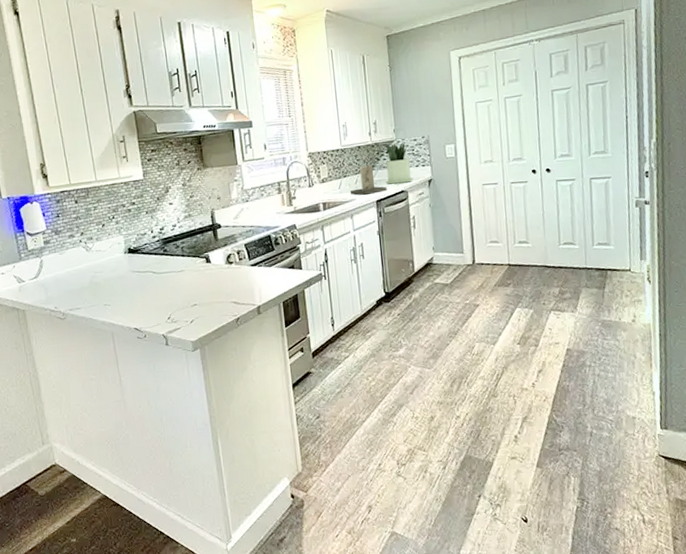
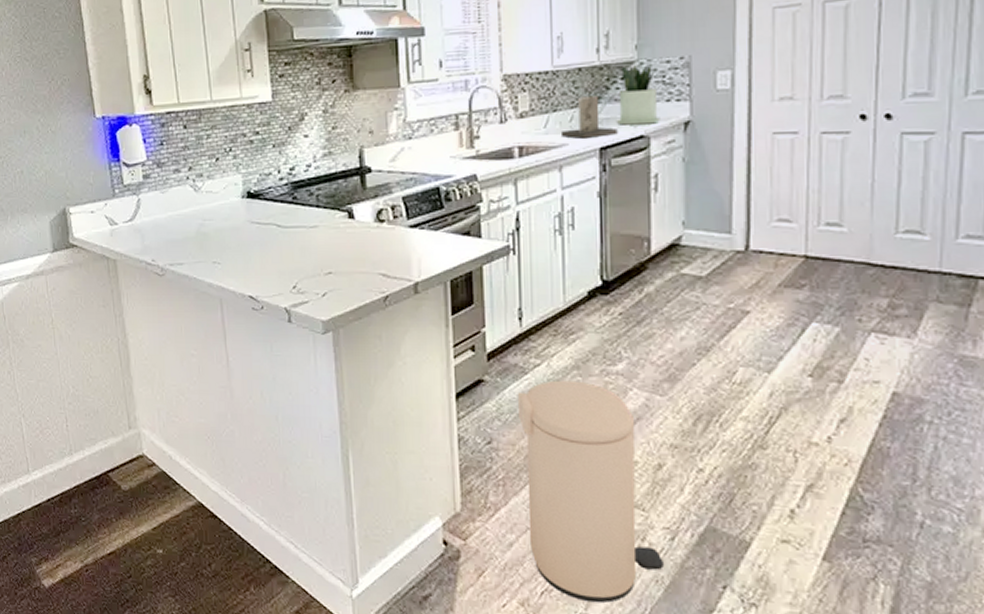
pedal bin: none [334,365,440,522] -> present [517,380,664,603]

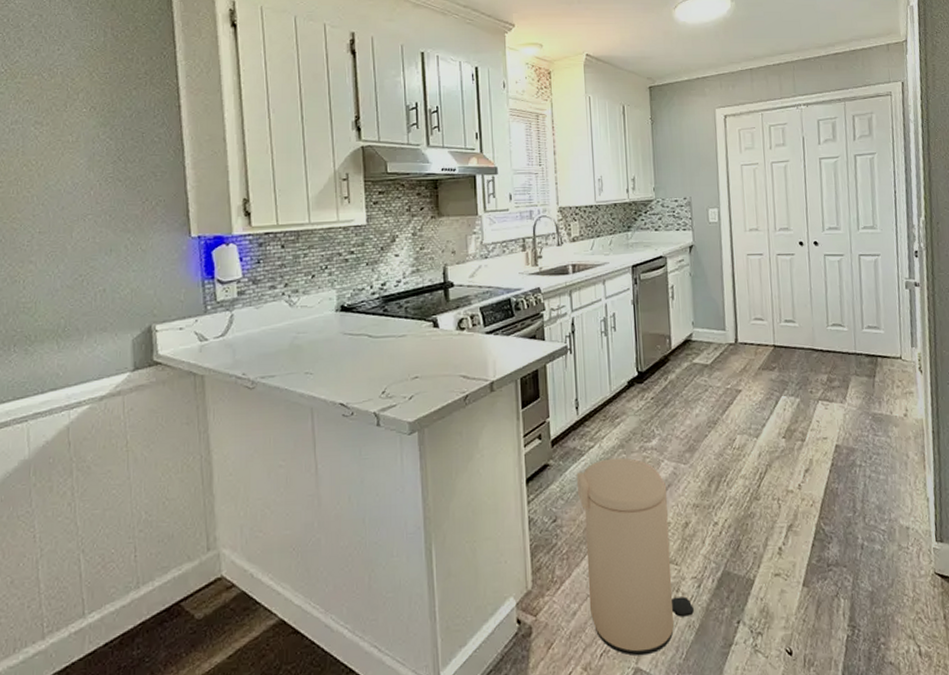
paper towel roll: present [560,95,618,139] -> none [603,225,644,258]
planter: present [616,64,660,125] -> none [642,202,673,248]

